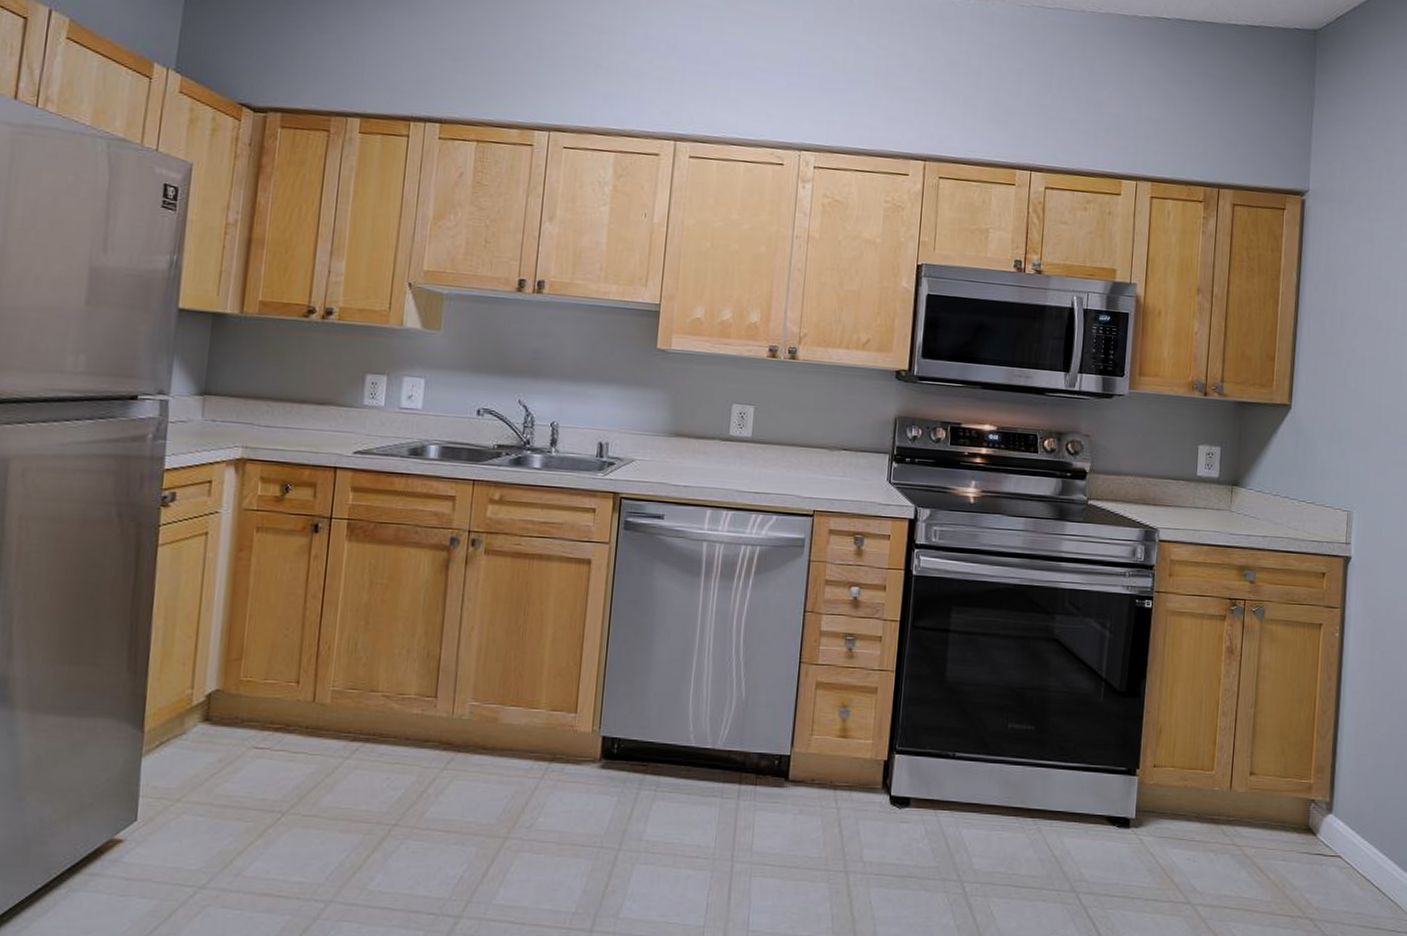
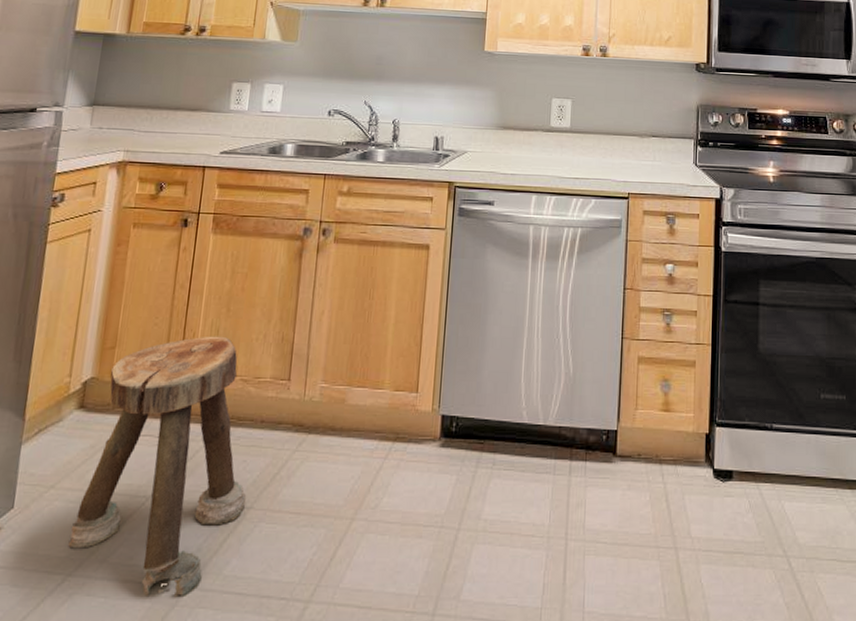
stool: none [199,649,390,911] -> present [68,336,246,598]

